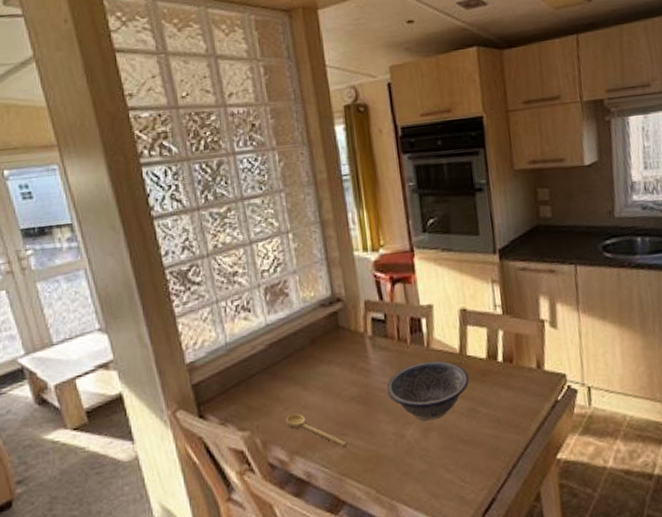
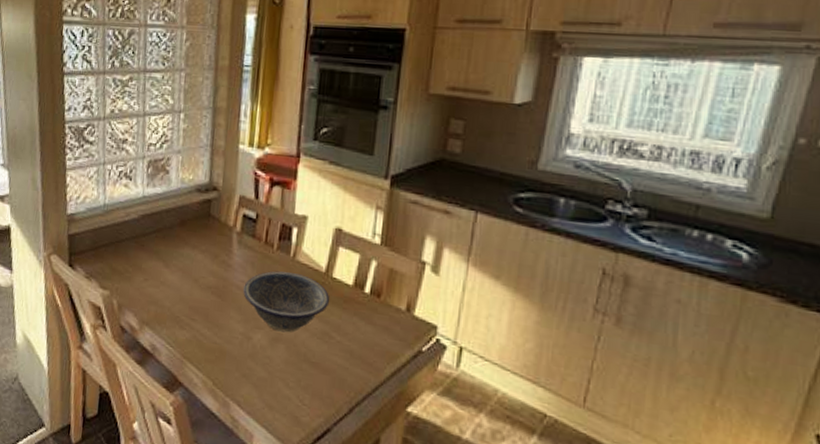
spoon: present [286,413,348,447] -> none [143,286,196,332]

